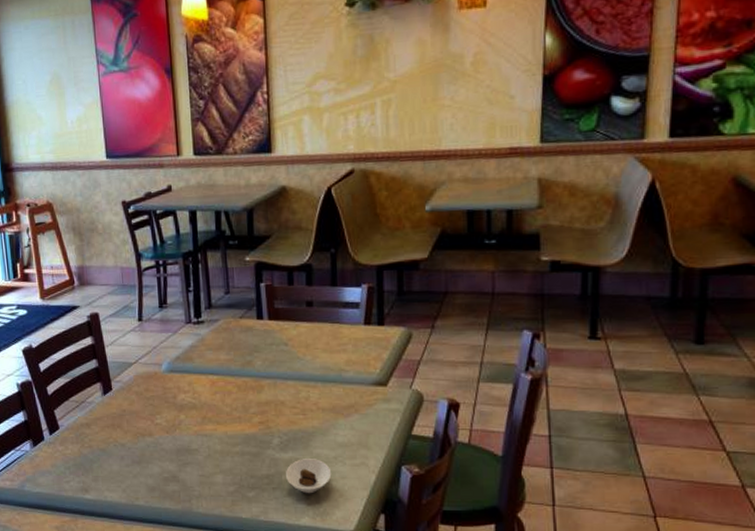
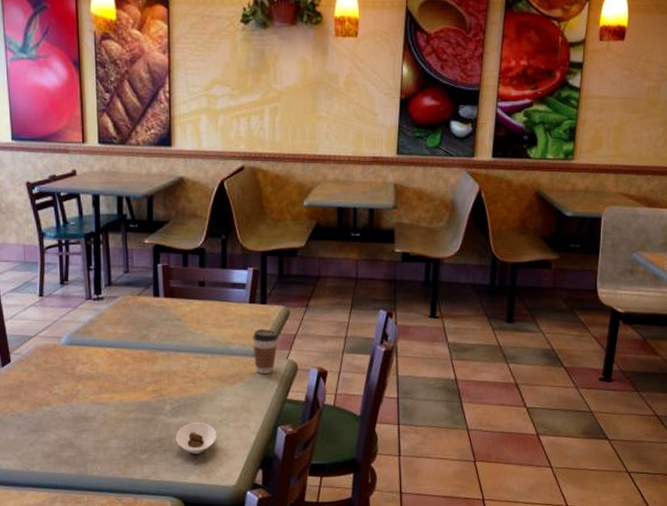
coffee cup: none [369,354,399,406] -> present [253,329,278,375]

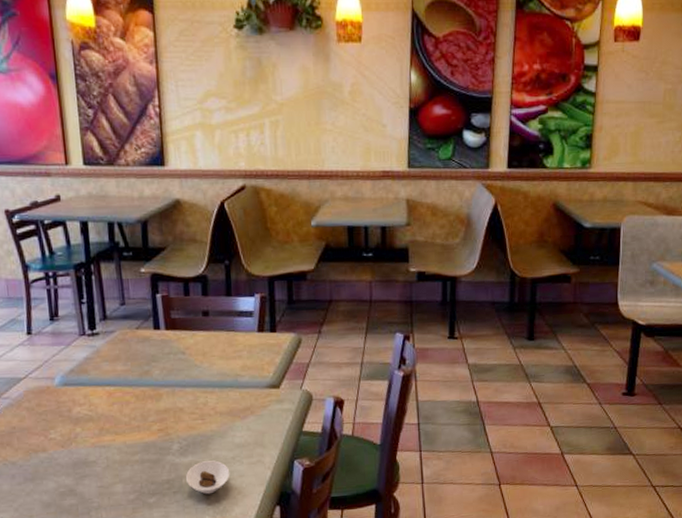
coffee cup: present [253,329,278,375] -> none [263,359,290,407]

